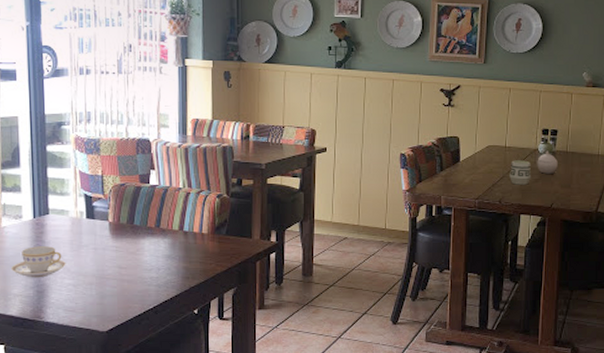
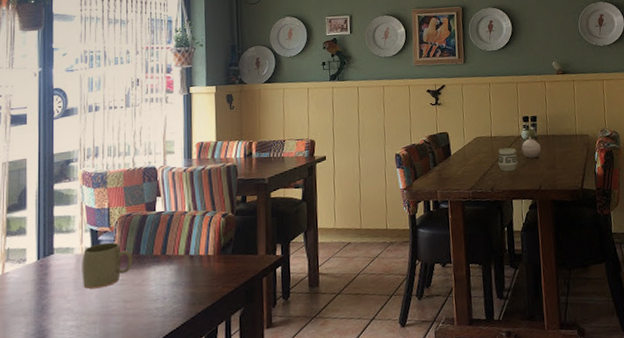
teacup: present [12,246,66,278] -> none [12,287,69,324]
mug: none [77,209,127,252] -> present [82,242,133,289]

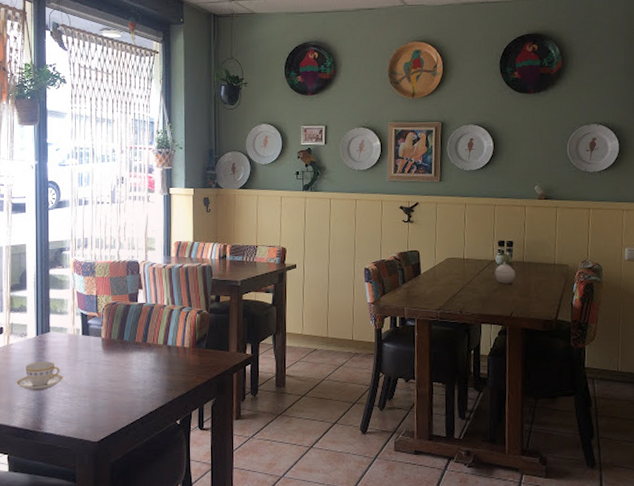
teacup: none [12,287,69,324] -> present [16,361,64,391]
mug: present [82,242,133,289] -> none [74,326,117,367]
cup: present [497,147,519,172] -> none [468,271,491,295]

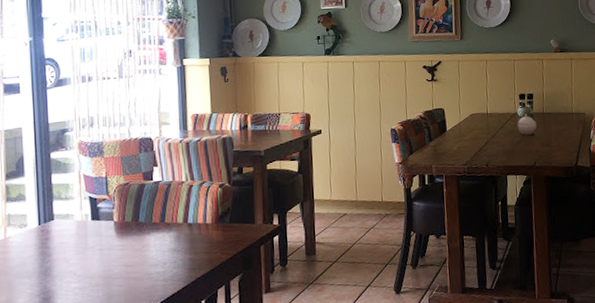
teacup: present [16,361,64,391] -> none [17,251,72,286]

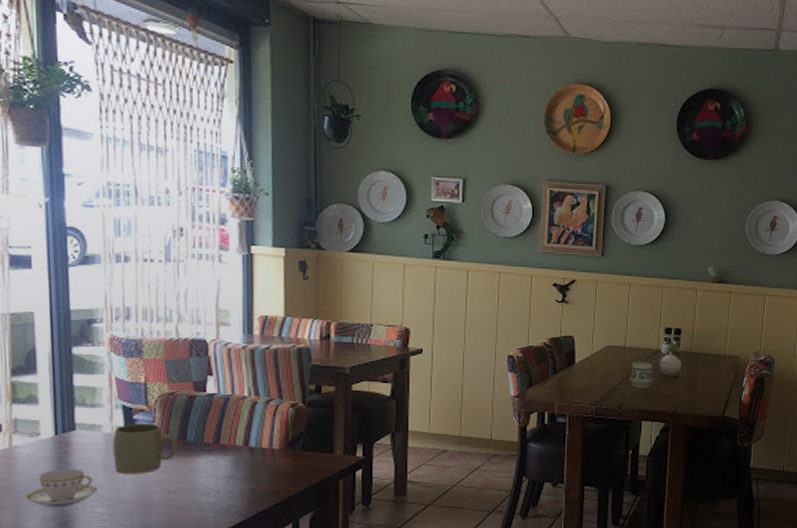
teacup: none [17,251,72,286] -> present [25,469,98,508]
mug: none [82,209,132,254] -> present [112,423,178,475]
cup: none [492,124,514,148] -> present [629,362,654,389]

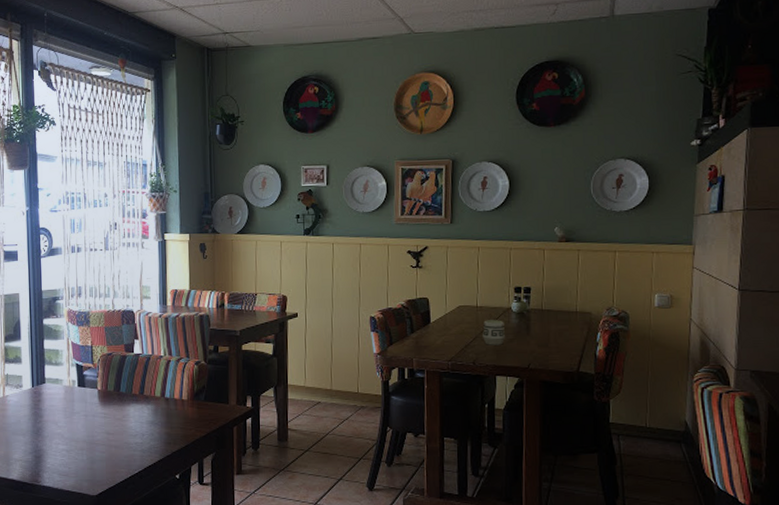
teacup: present [25,469,98,508] -> none [13,413,60,444]
mug: present [112,423,178,475] -> none [69,378,114,419]
sugar bowl: present [659,351,682,376] -> none [511,309,533,333]

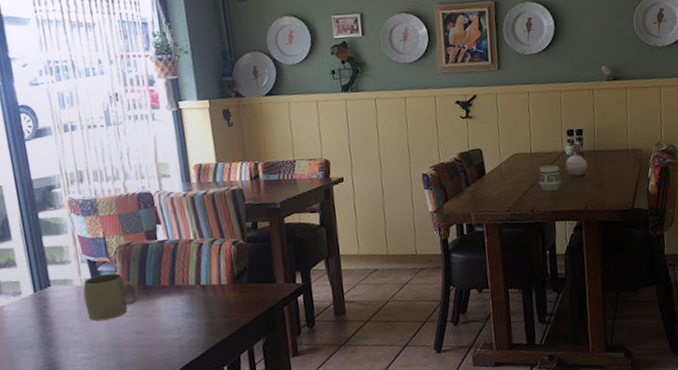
mug: none [69,378,114,419] -> present [83,272,140,321]
sugar bowl: none [511,309,533,333] -> present [565,152,588,177]

